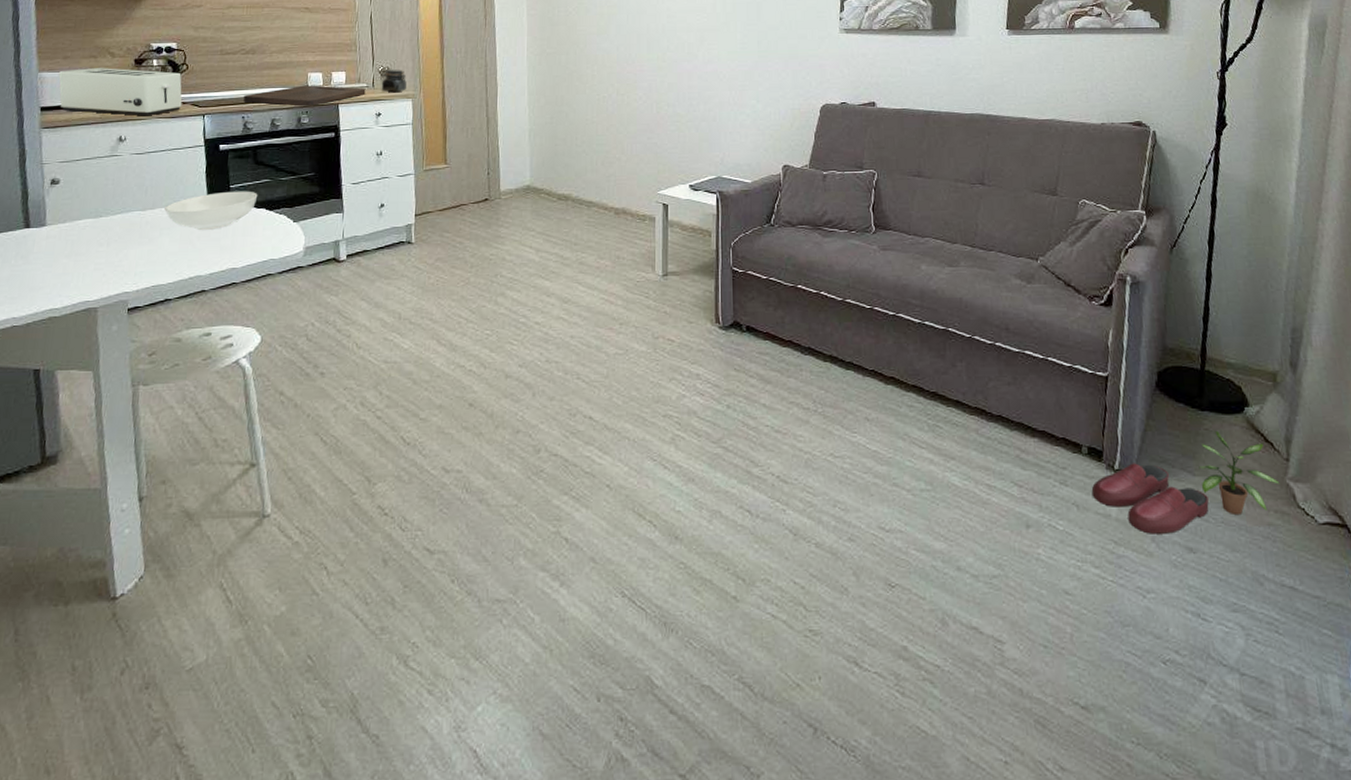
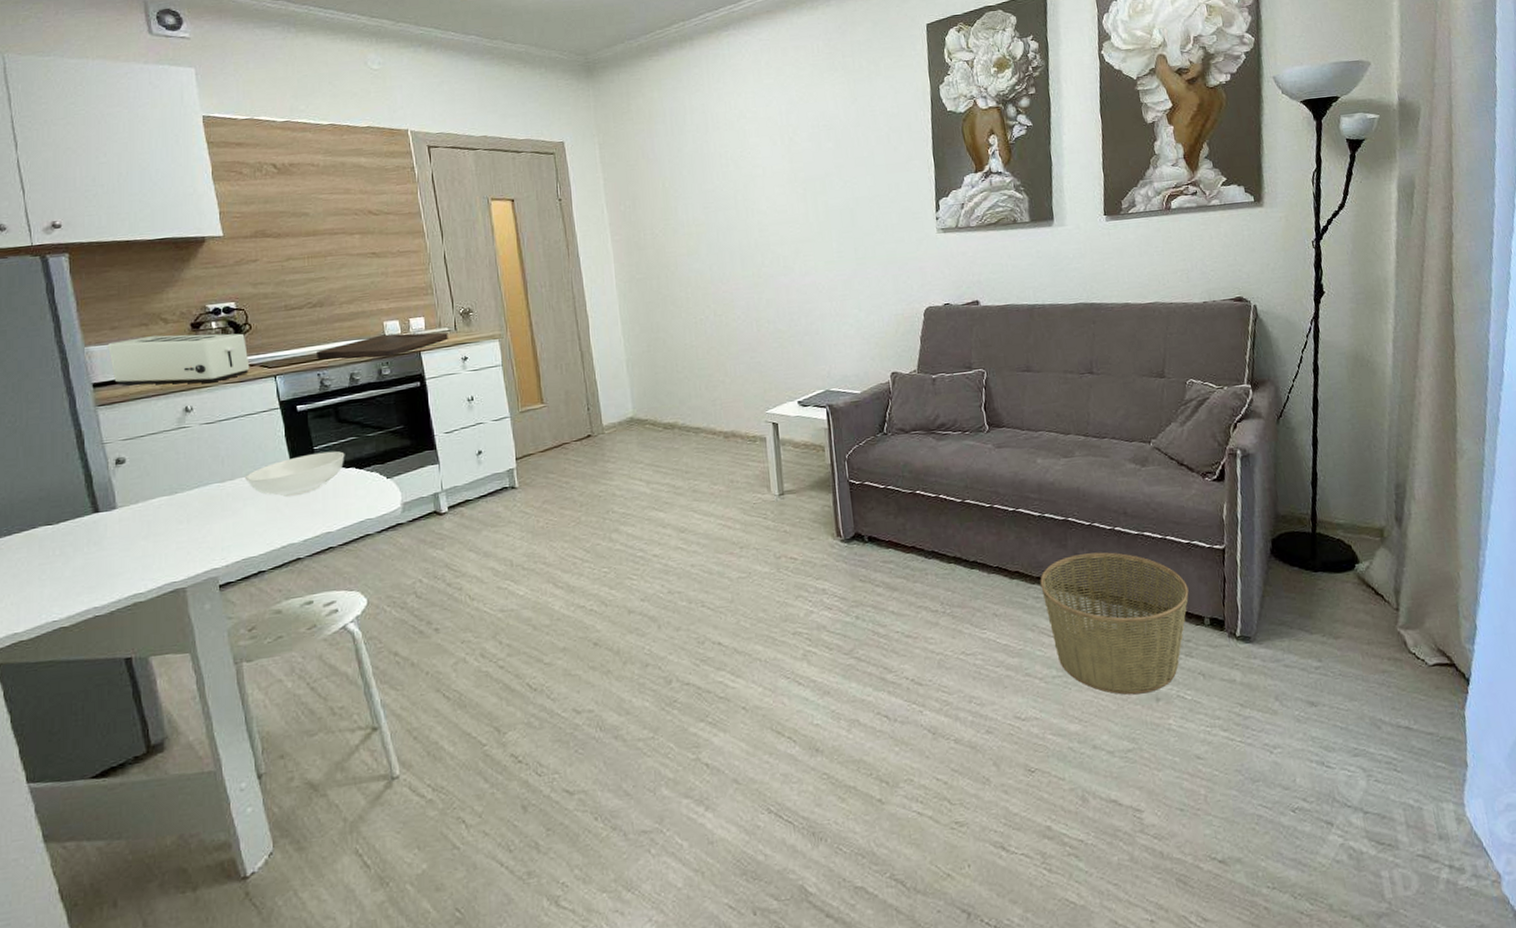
jar: present [381,69,407,93] -> none [463,309,491,335]
basket: none [915,366,1068,518] -> present [1040,552,1189,695]
slippers: present [1091,463,1209,534] -> none [1216,628,1327,694]
potted plant: present [1198,430,1280,516] -> none [1315,589,1392,667]

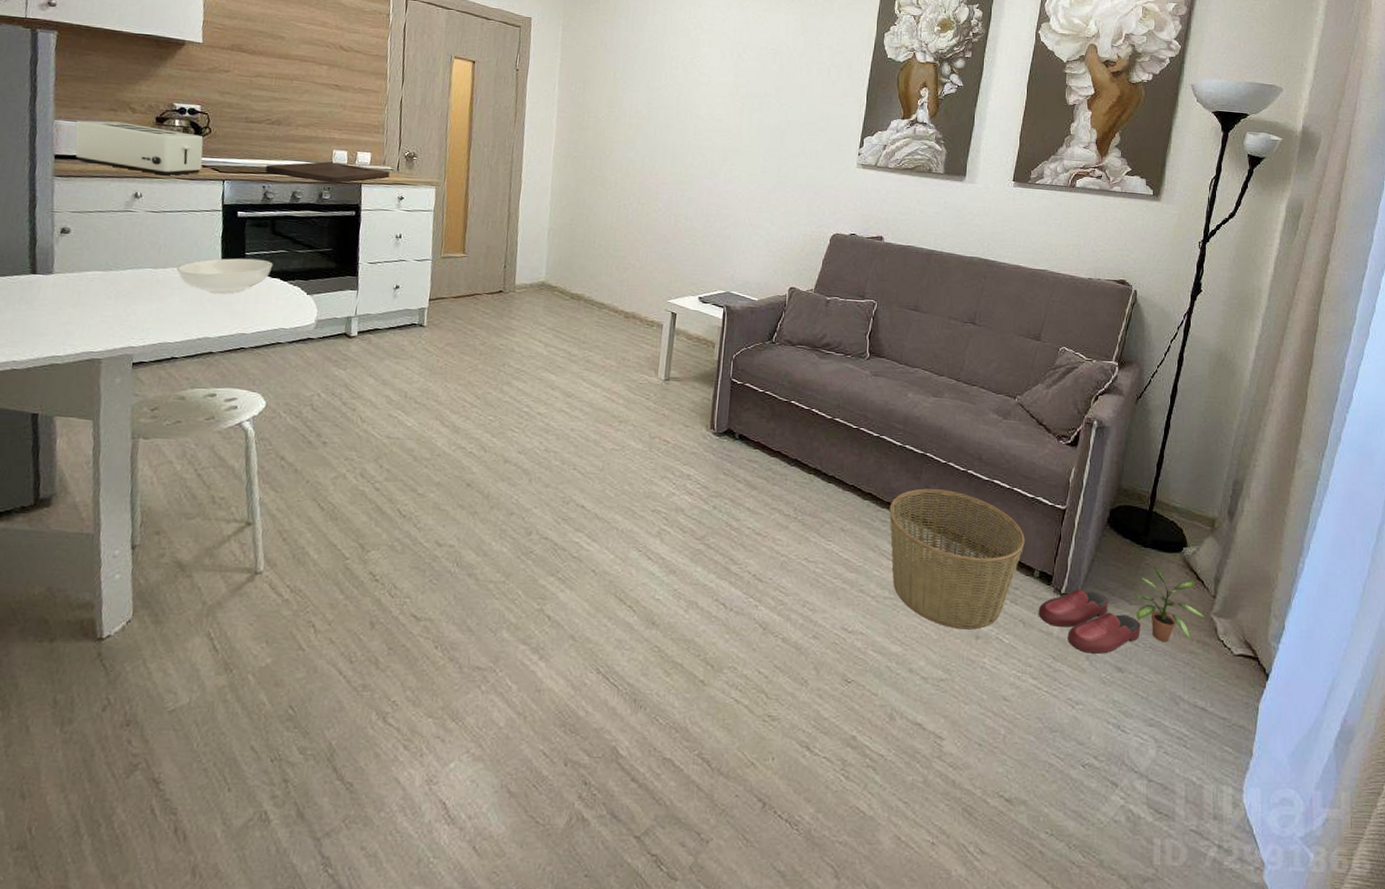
slippers: none [1216,628,1327,694] -> present [1038,589,1140,654]
potted plant: none [1315,589,1392,667] -> present [1136,566,1205,643]

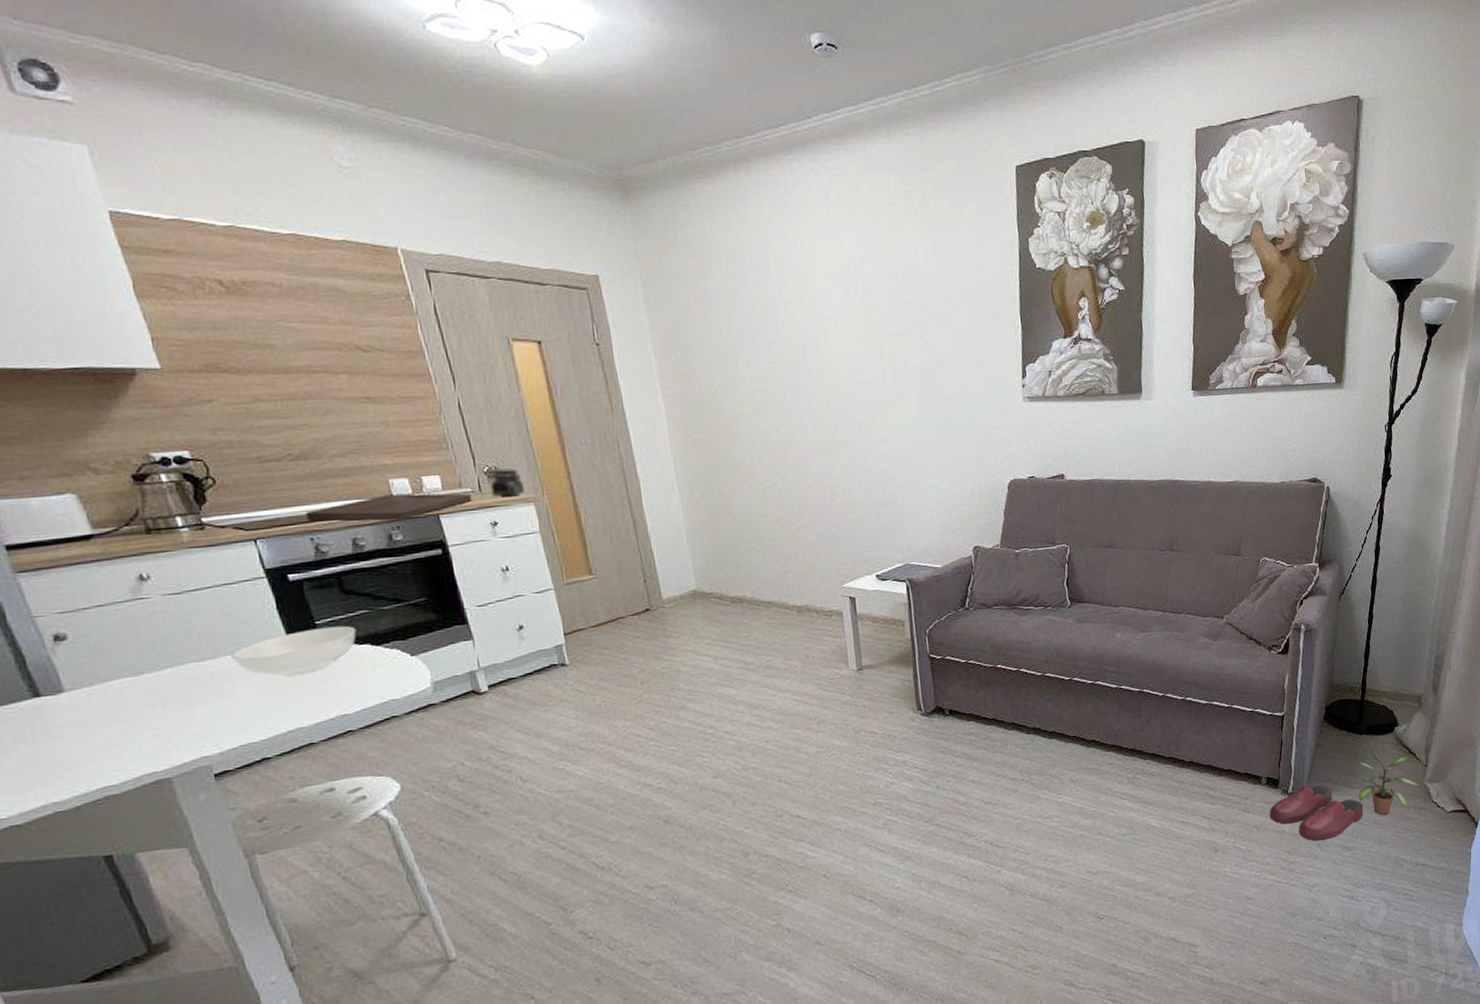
toaster: present [75,120,204,176] -> none [19,488,220,549]
jar: none [405,155,432,179] -> present [489,468,524,497]
basket: present [889,488,1025,630] -> none [1114,720,1250,848]

